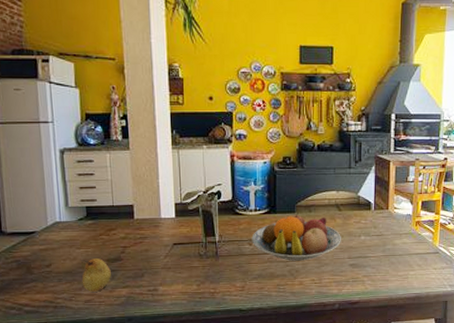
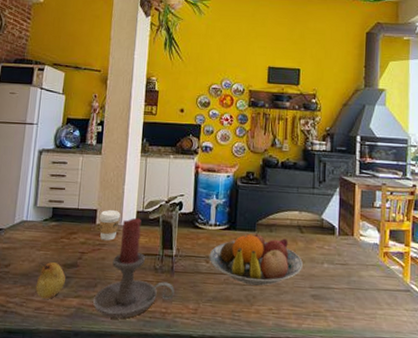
coffee cup: none [137,204,158,233] -> present [99,209,120,241]
candle holder: none [142,209,221,302] -> present [93,217,174,319]

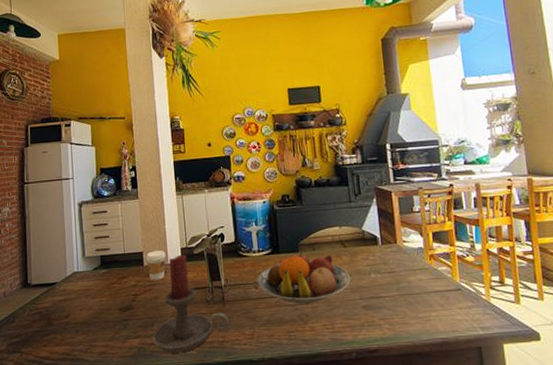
fruit: present [35,261,66,299] -> none [95,308,123,343]

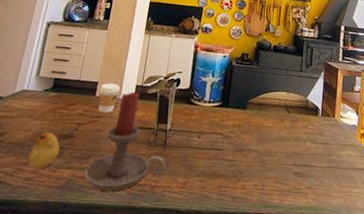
fruit: none [95,308,123,343] -> present [28,131,60,170]
fruit bowl: present [257,250,350,305] -> none [201,108,288,162]

